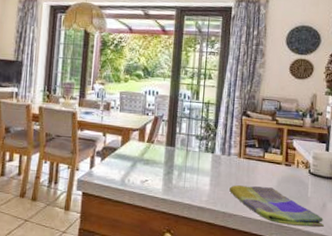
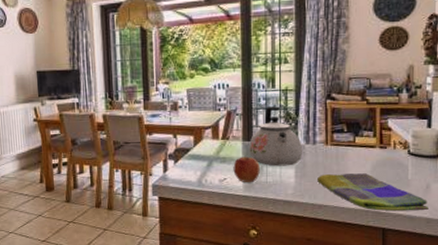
apple: none [155,160,179,186] -> present [233,156,260,182]
kettle: none [171,117,219,174] -> present [249,106,303,167]

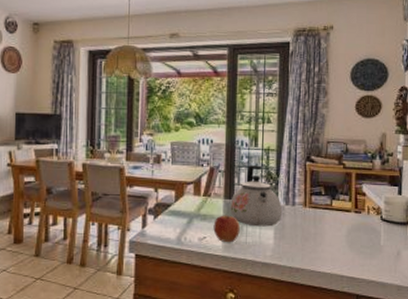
dish towel: present [317,173,429,211] -> none [295,237,399,278]

